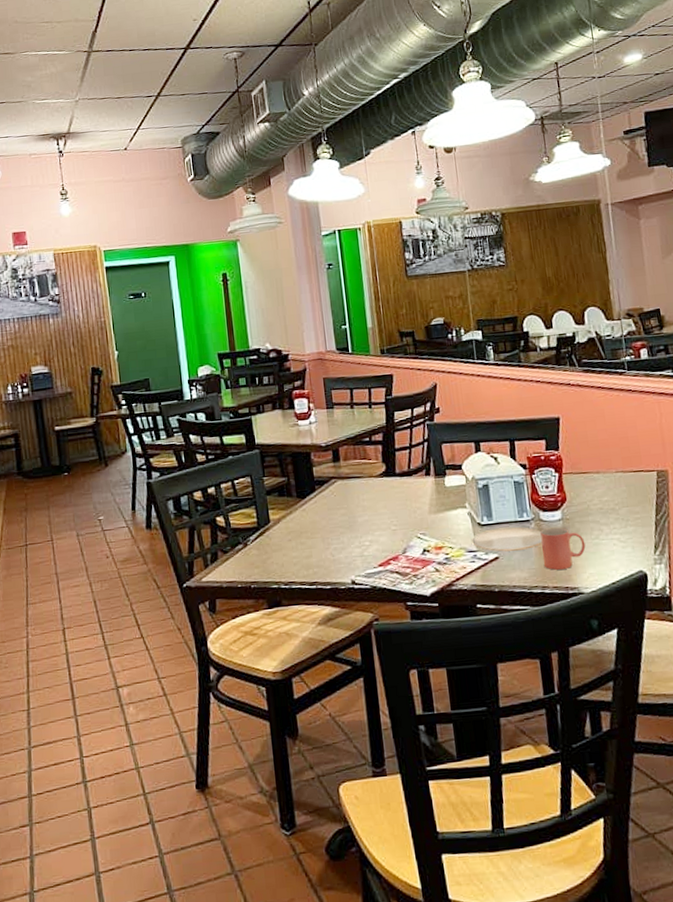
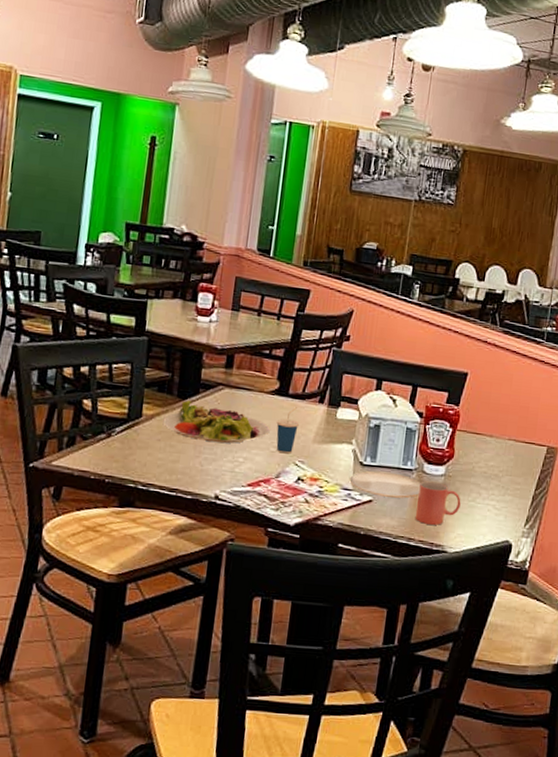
salad plate: none [289,499,387,533] -> present [163,401,270,444]
cup: none [391,484,413,530] -> present [276,407,299,454]

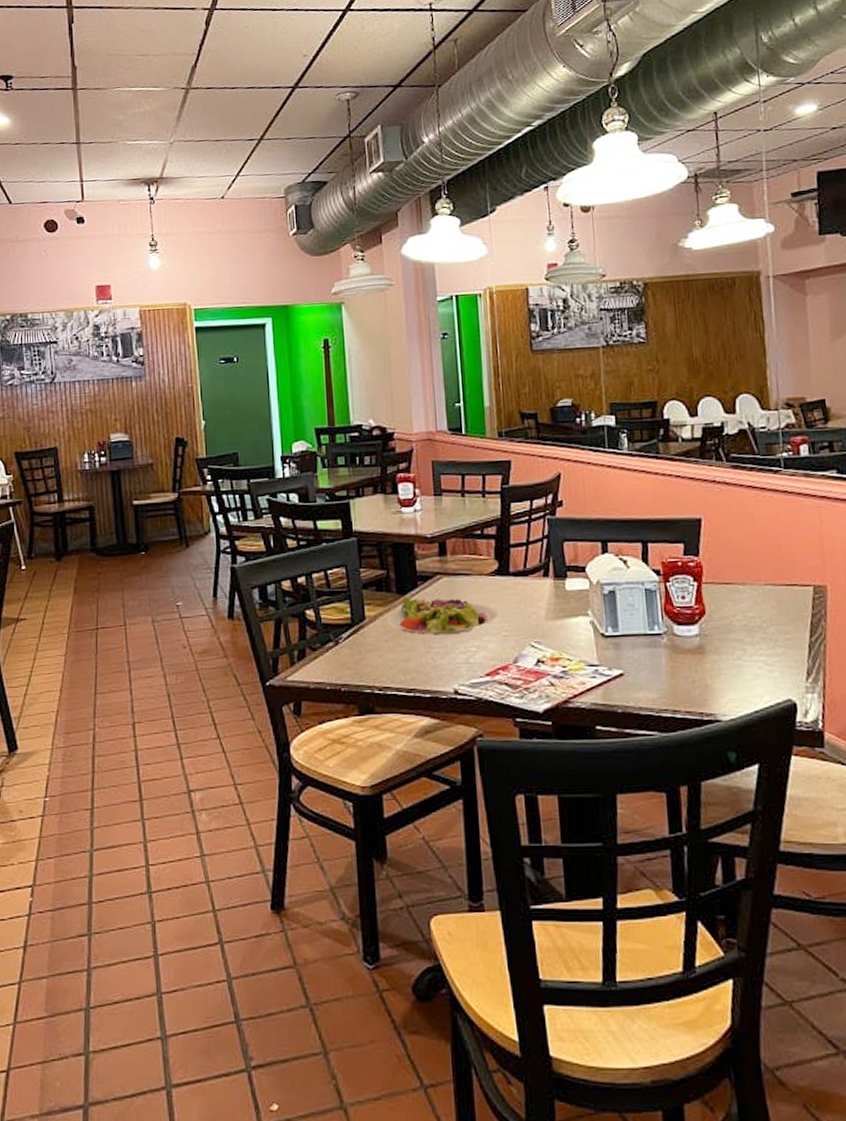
cup: present [276,407,299,454] -> none [503,585,527,636]
plate: present [349,470,421,499] -> none [593,640,676,668]
mug: present [415,481,461,525] -> none [673,644,726,692]

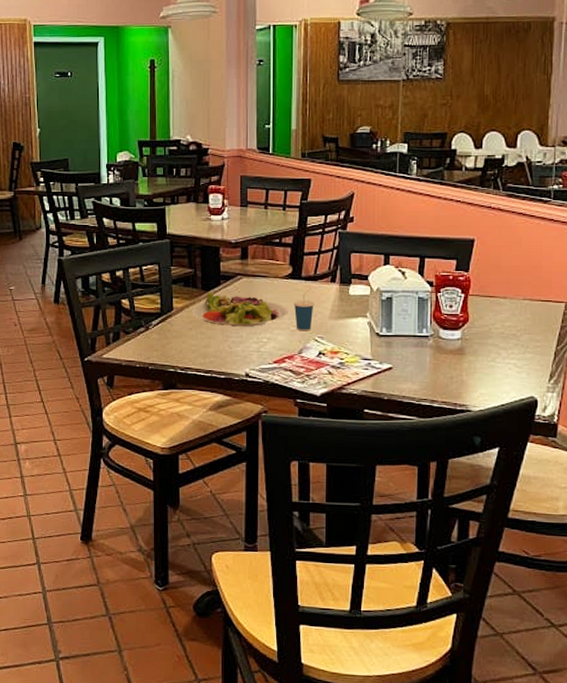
cup: none [503,585,527,636] -> present [293,288,314,331]

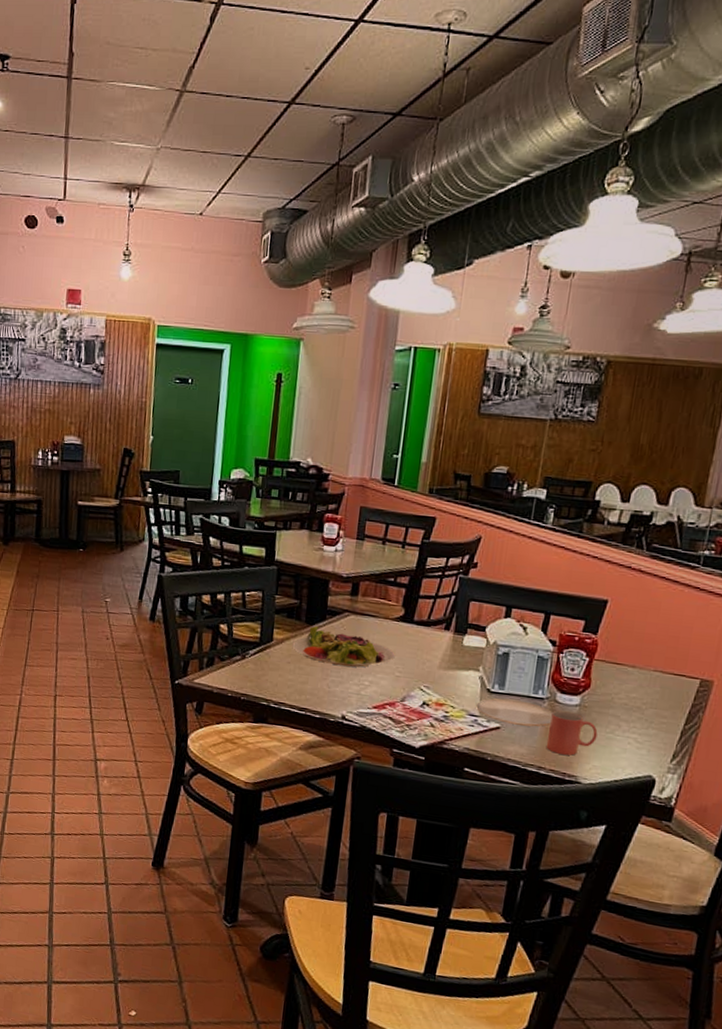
cup: present [293,288,314,331] -> none [401,634,424,679]
plate: none [368,340,439,364] -> present [476,698,553,727]
mug: none [436,346,480,386] -> present [546,710,598,756]

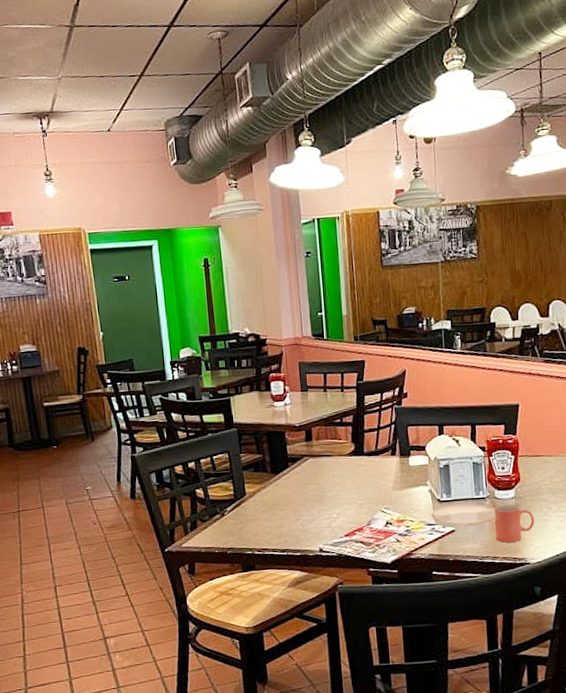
salad plate: present [292,626,395,667] -> none [263,474,355,506]

